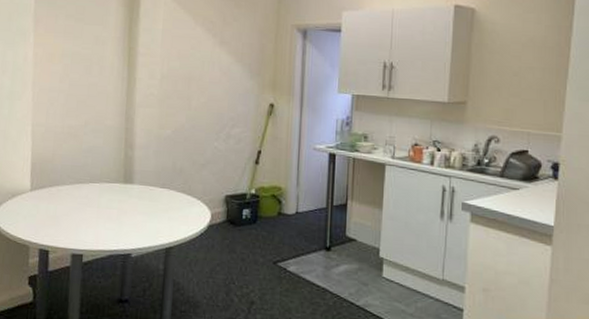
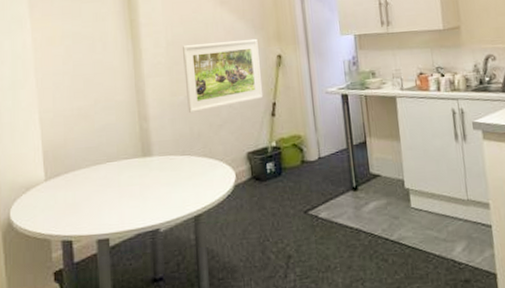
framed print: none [173,81,252,148] -> present [183,38,264,113]

